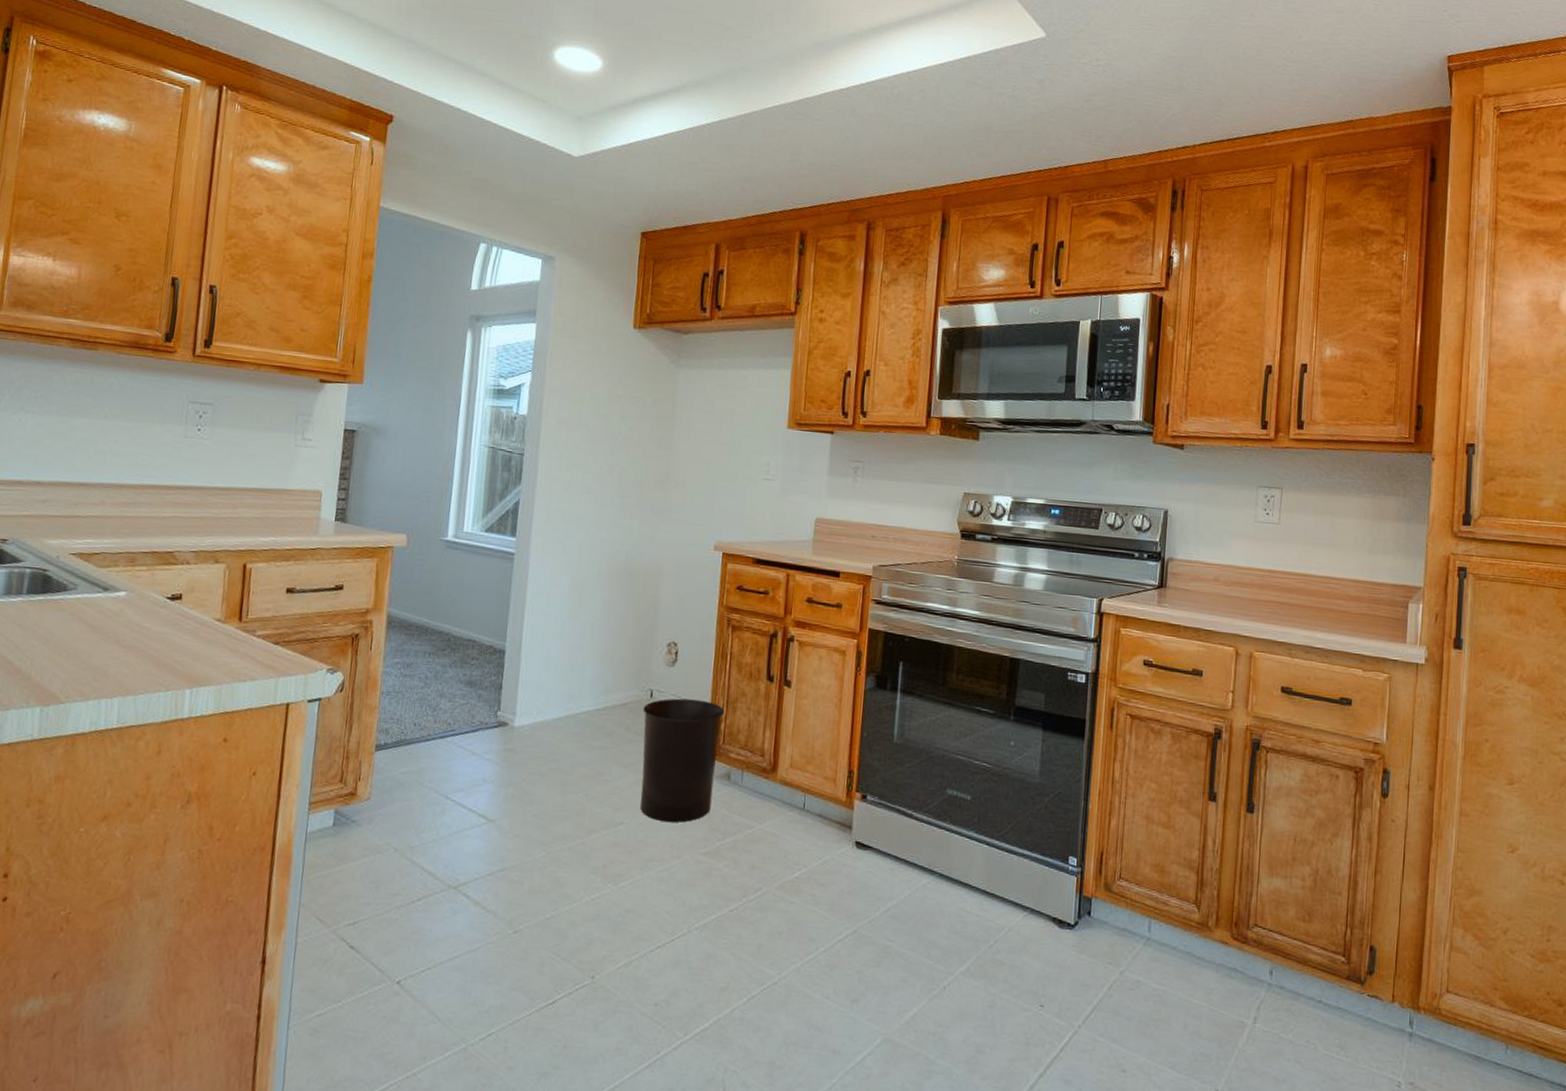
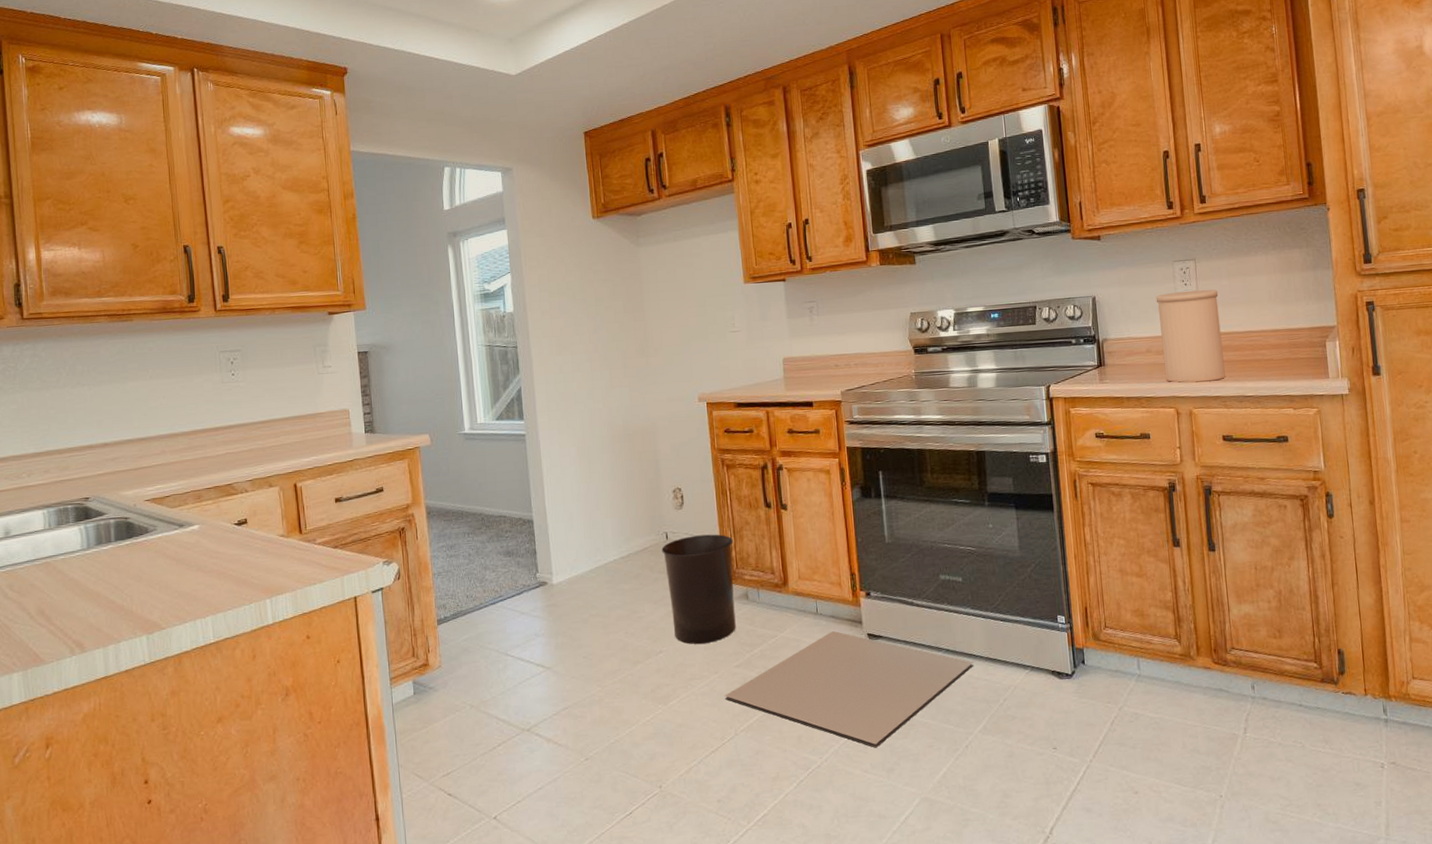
floor mat: none [684,831,968,973] -> present [725,630,974,748]
canister: none [1229,520,1302,625] -> present [1155,289,1225,383]

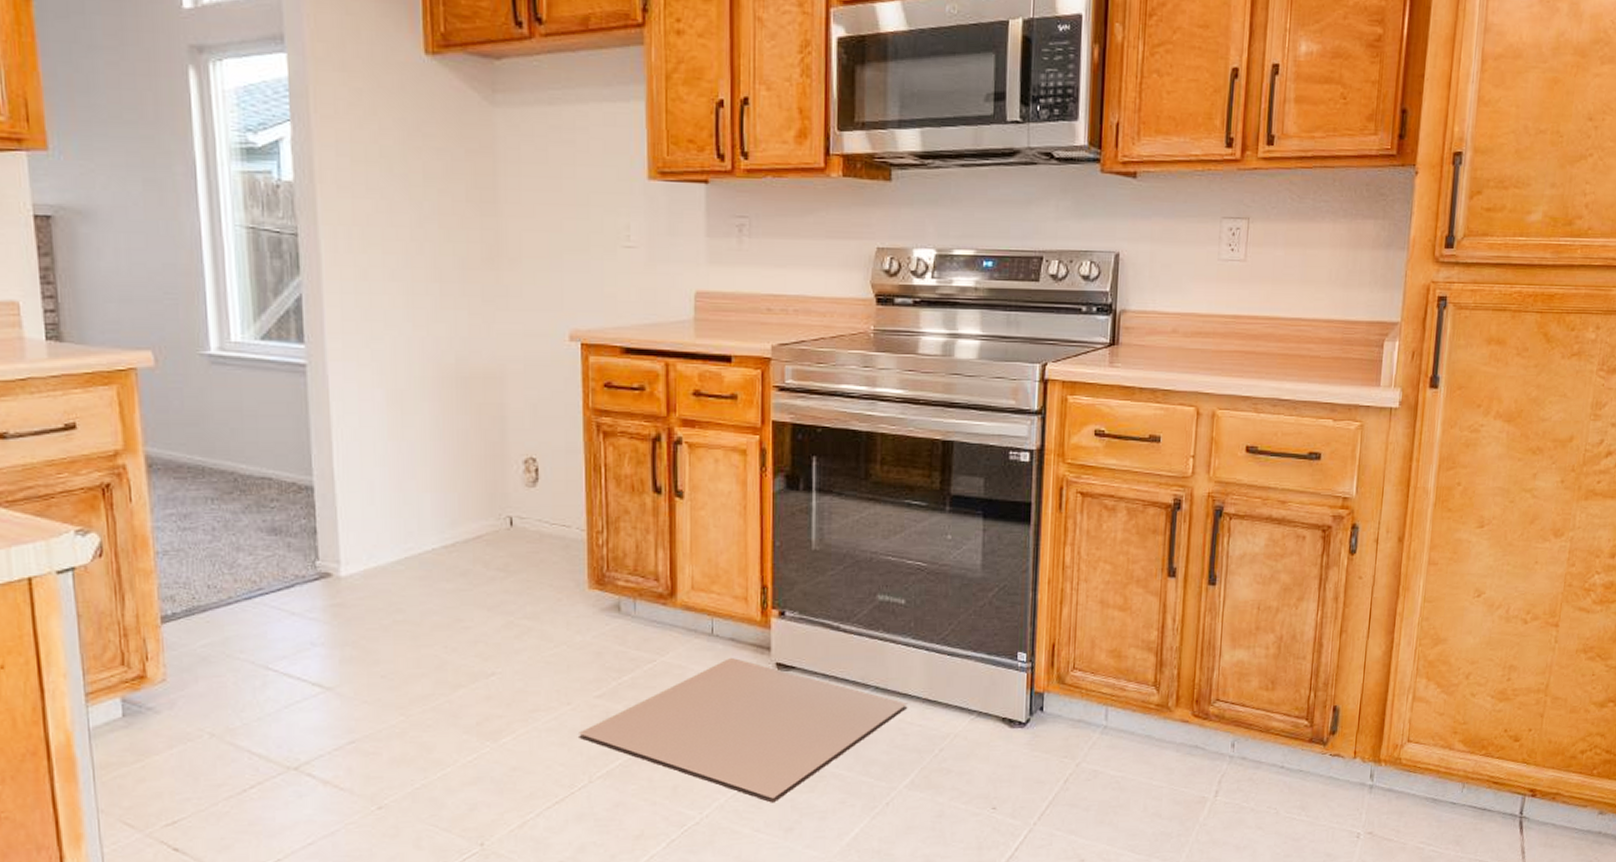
waste bin: present [661,534,736,644] -> none [503,523,605,666]
canister: present [1155,289,1225,383] -> none [1190,258,1270,377]

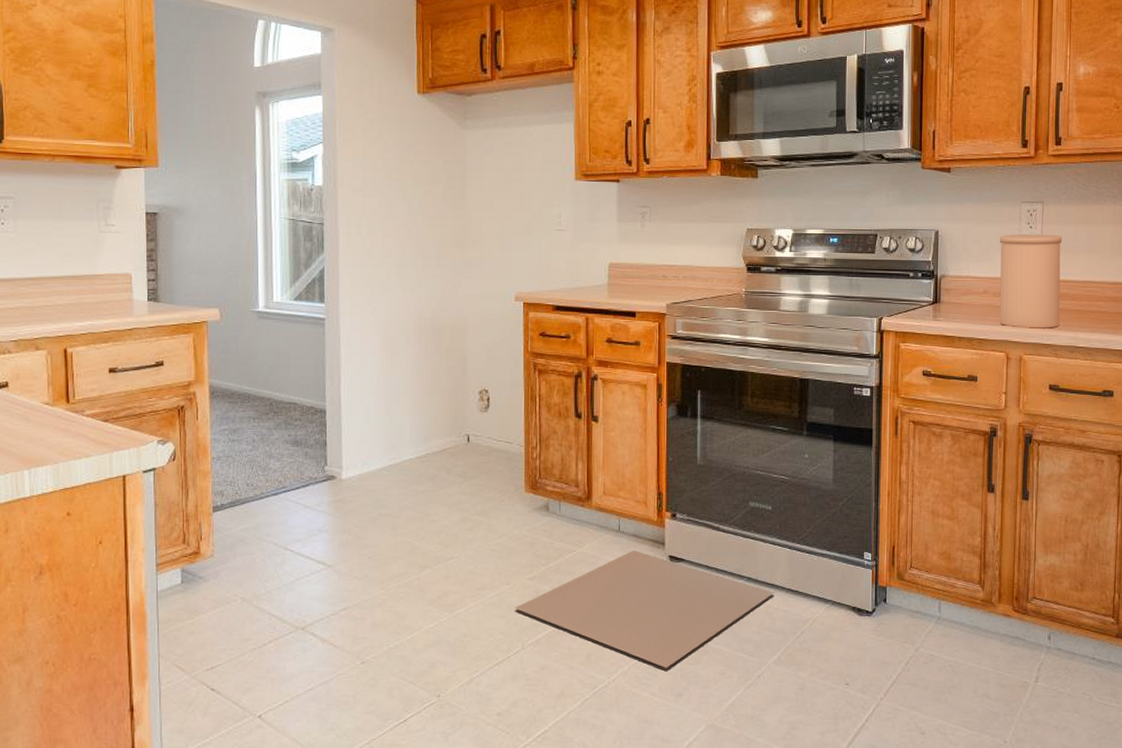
canister: none [1190,258,1270,377] -> present [999,234,1062,329]

